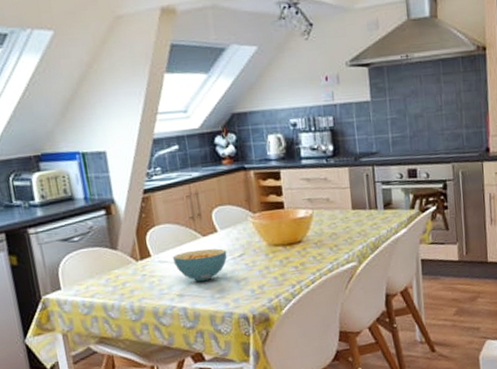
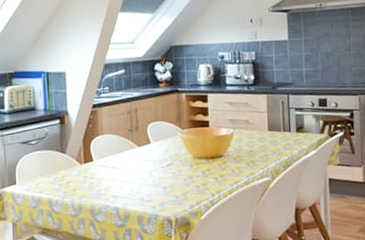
cereal bowl: present [172,248,227,281] -> none [111,157,158,185]

